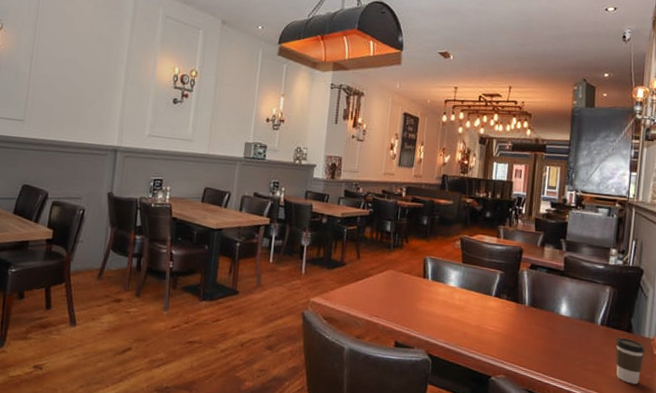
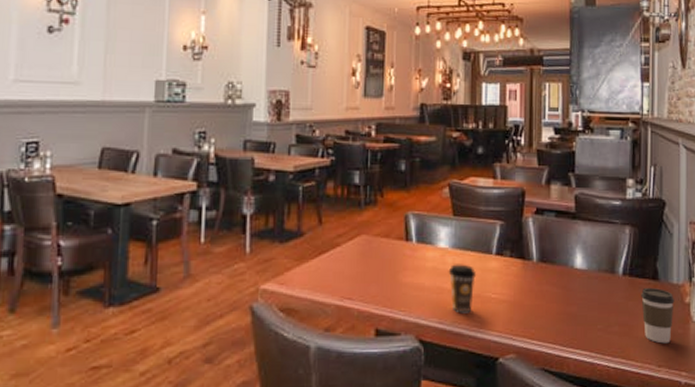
coffee cup: none [455,300,478,339] -> present [448,264,477,313]

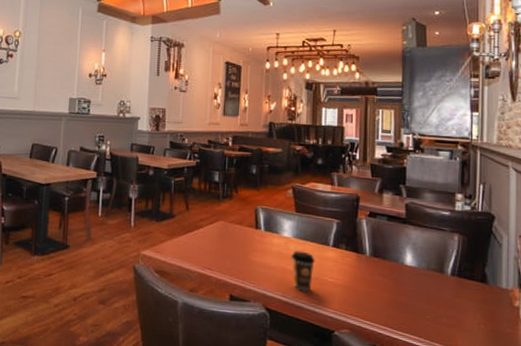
coffee cup: present [641,287,675,344] -> none [469,288,503,340]

